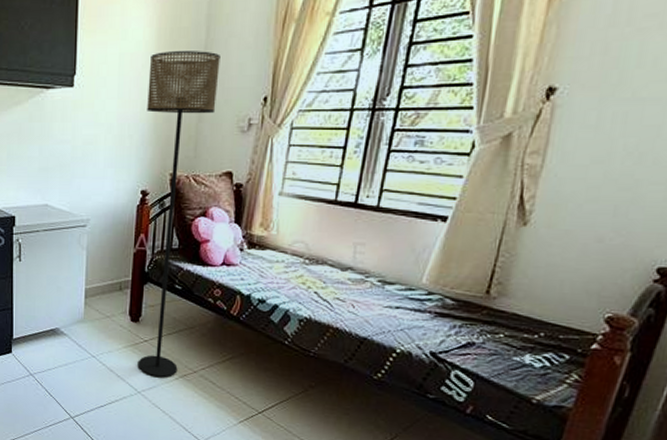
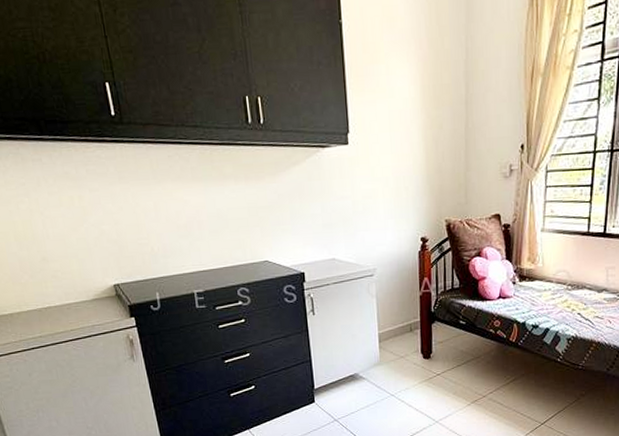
floor lamp: present [137,51,220,378] -> none [417,105,481,406]

